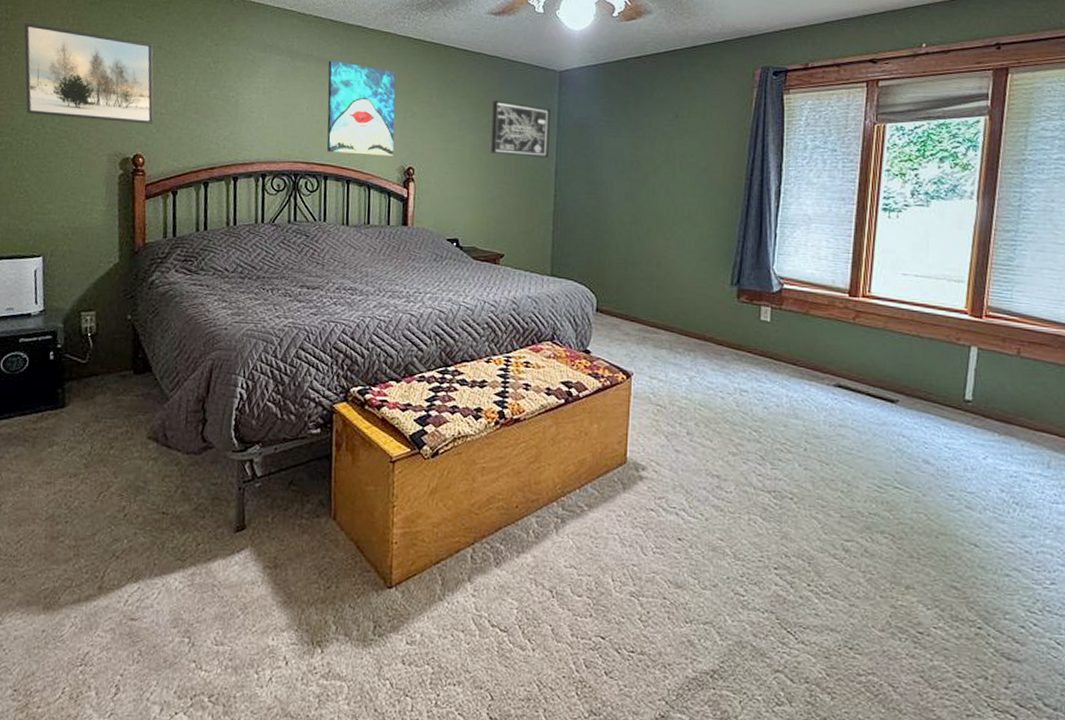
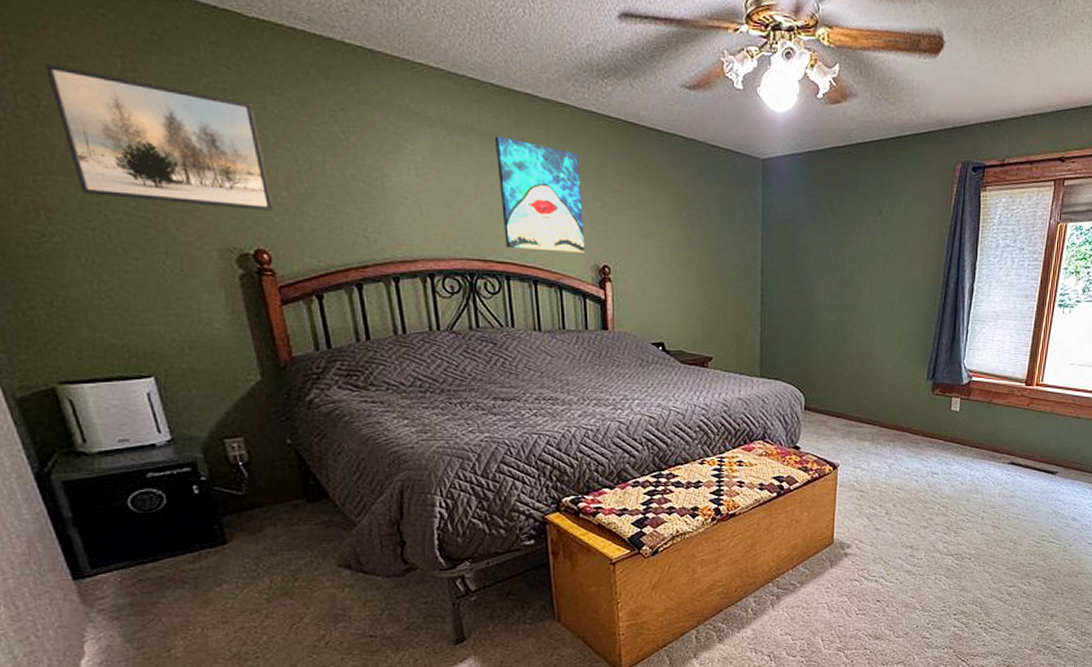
wall art: present [490,101,550,158] -> none [692,191,754,255]

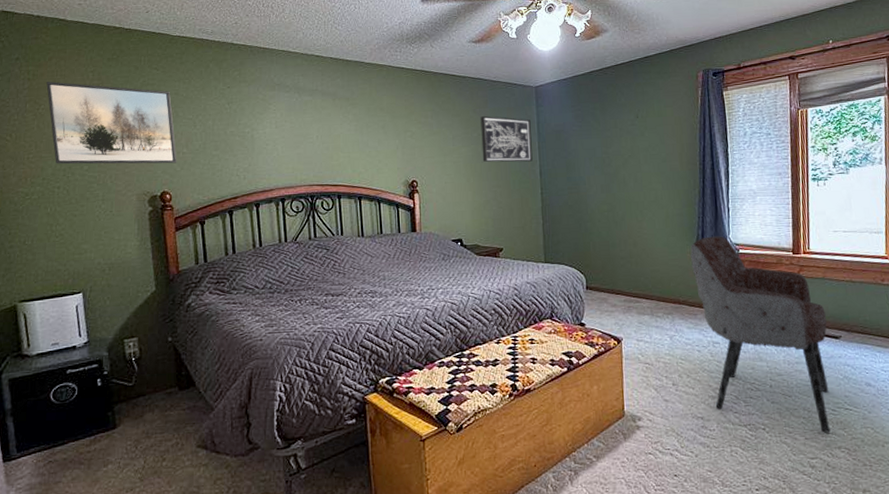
wall art: present [494,136,586,253] -> none [332,93,398,174]
wall art: none [692,191,754,255] -> present [480,116,533,162]
armchair: none [920,360,1047,564] -> present [690,236,831,433]

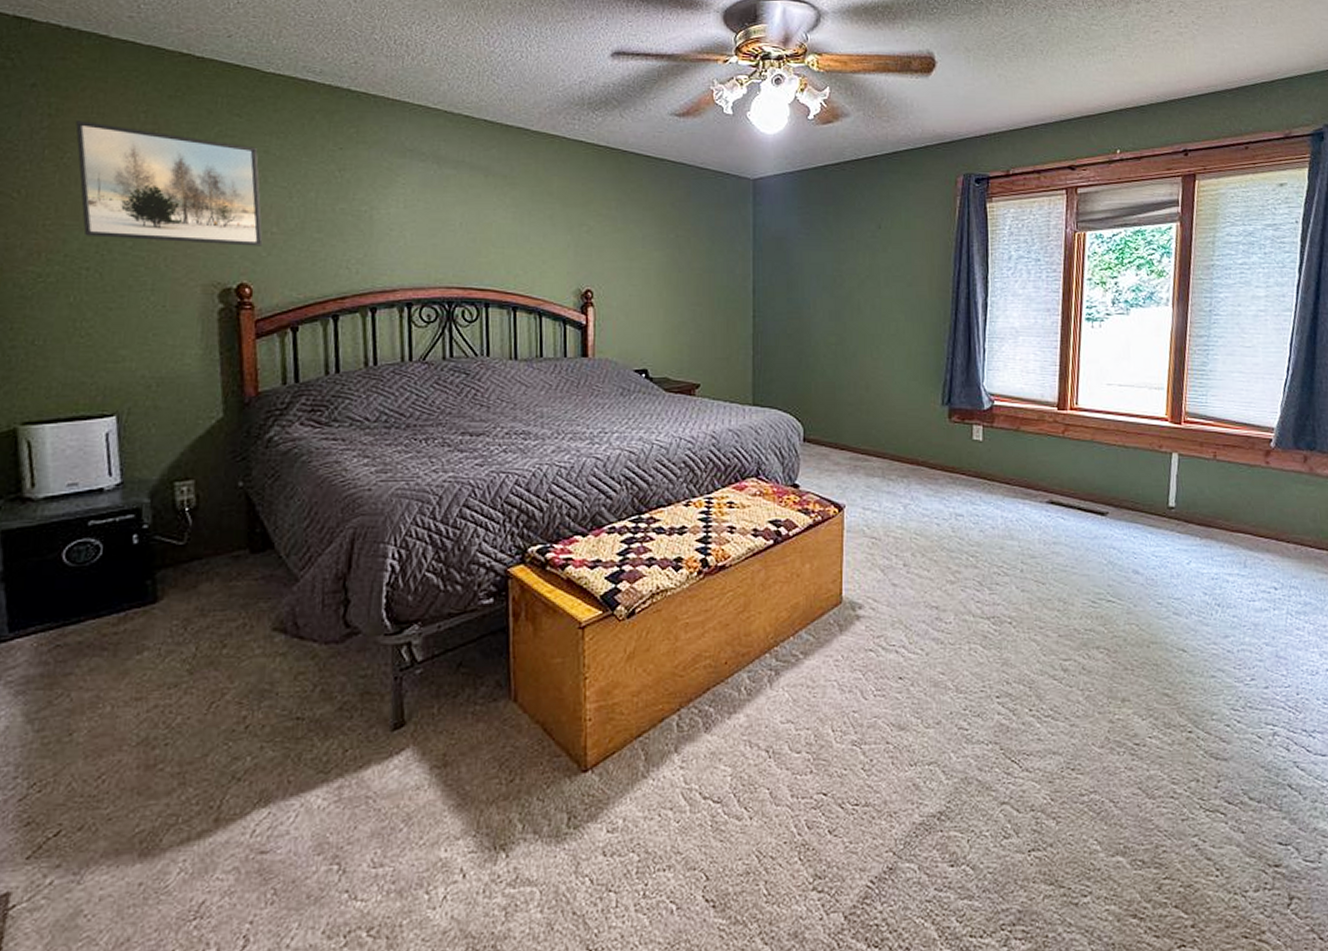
wall art: present [480,116,533,162] -> none [680,213,745,275]
armchair: present [690,236,831,433] -> none [935,383,1093,630]

